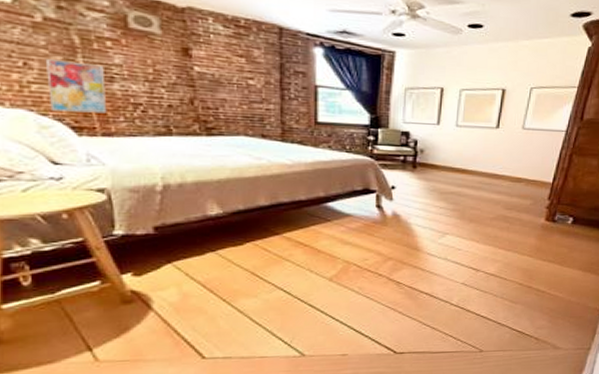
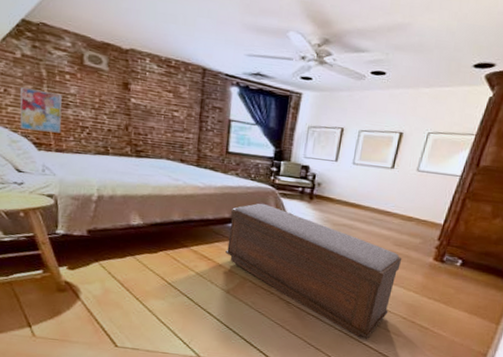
bench: none [324,177,514,311] -> present [225,203,402,339]

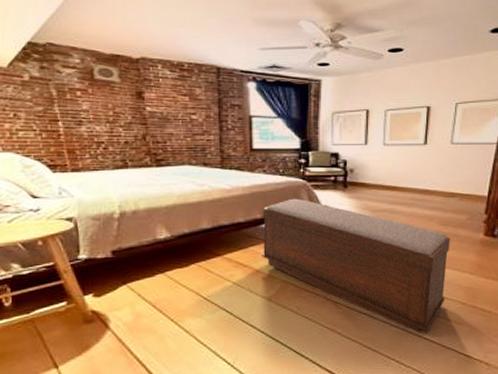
wall art: present [19,87,62,134] -> none [30,110,76,152]

